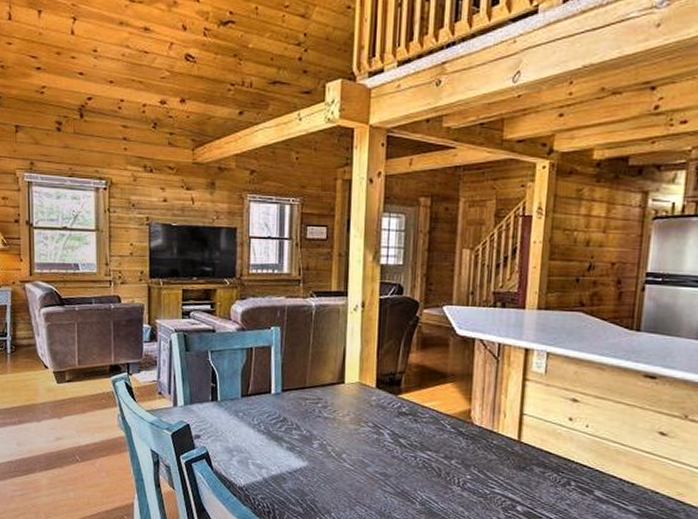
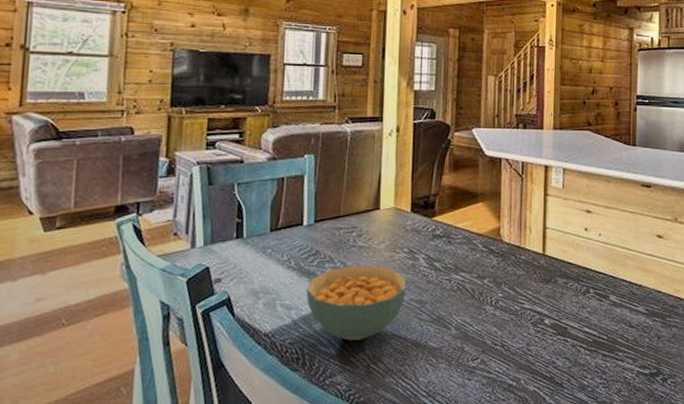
cereal bowl: none [275,434,371,504] -> present [306,266,407,341]

